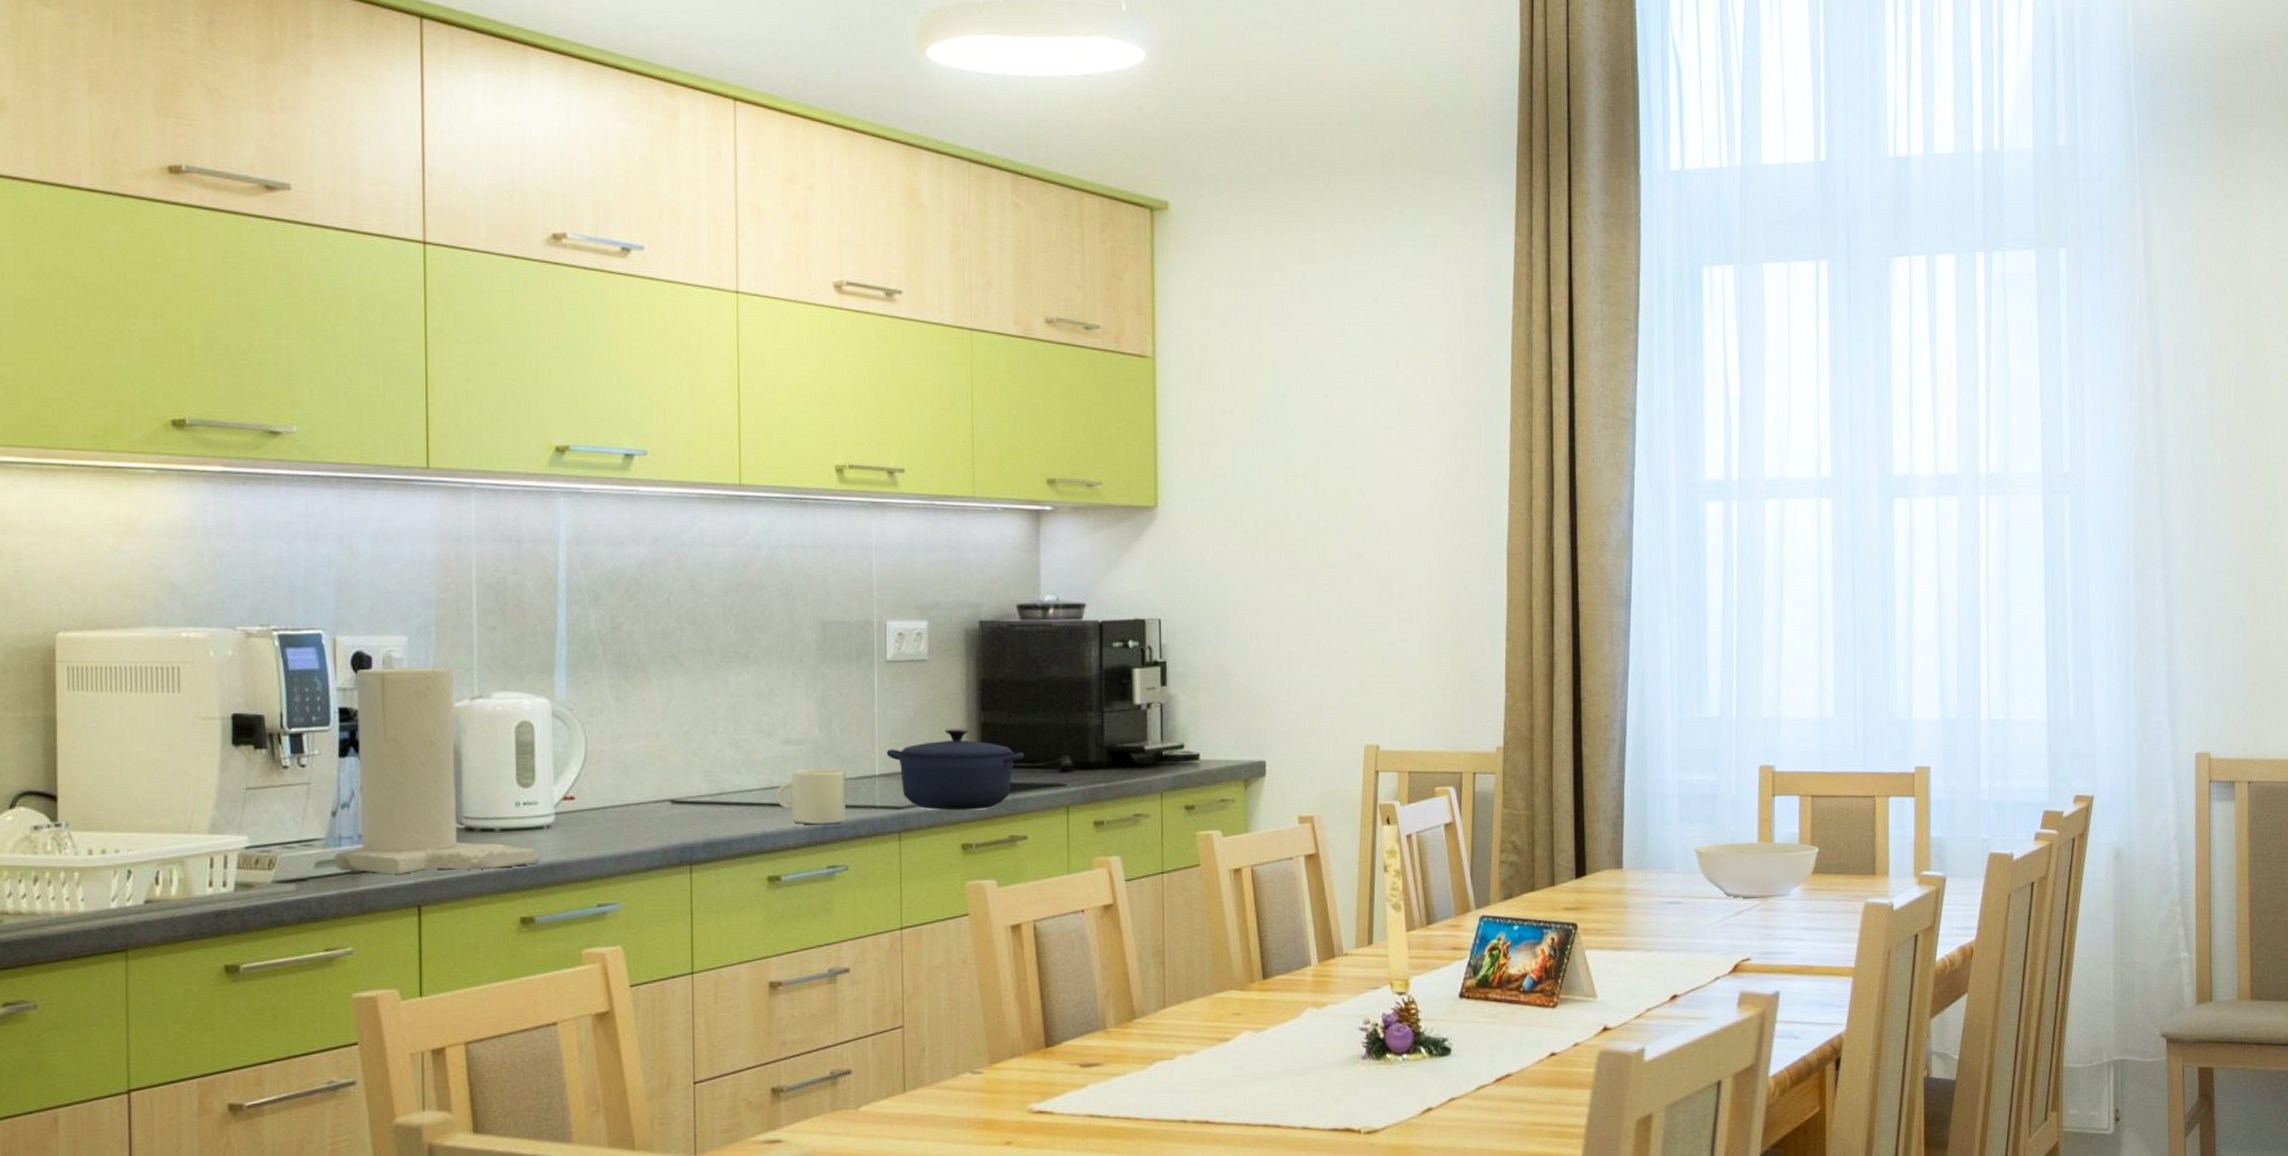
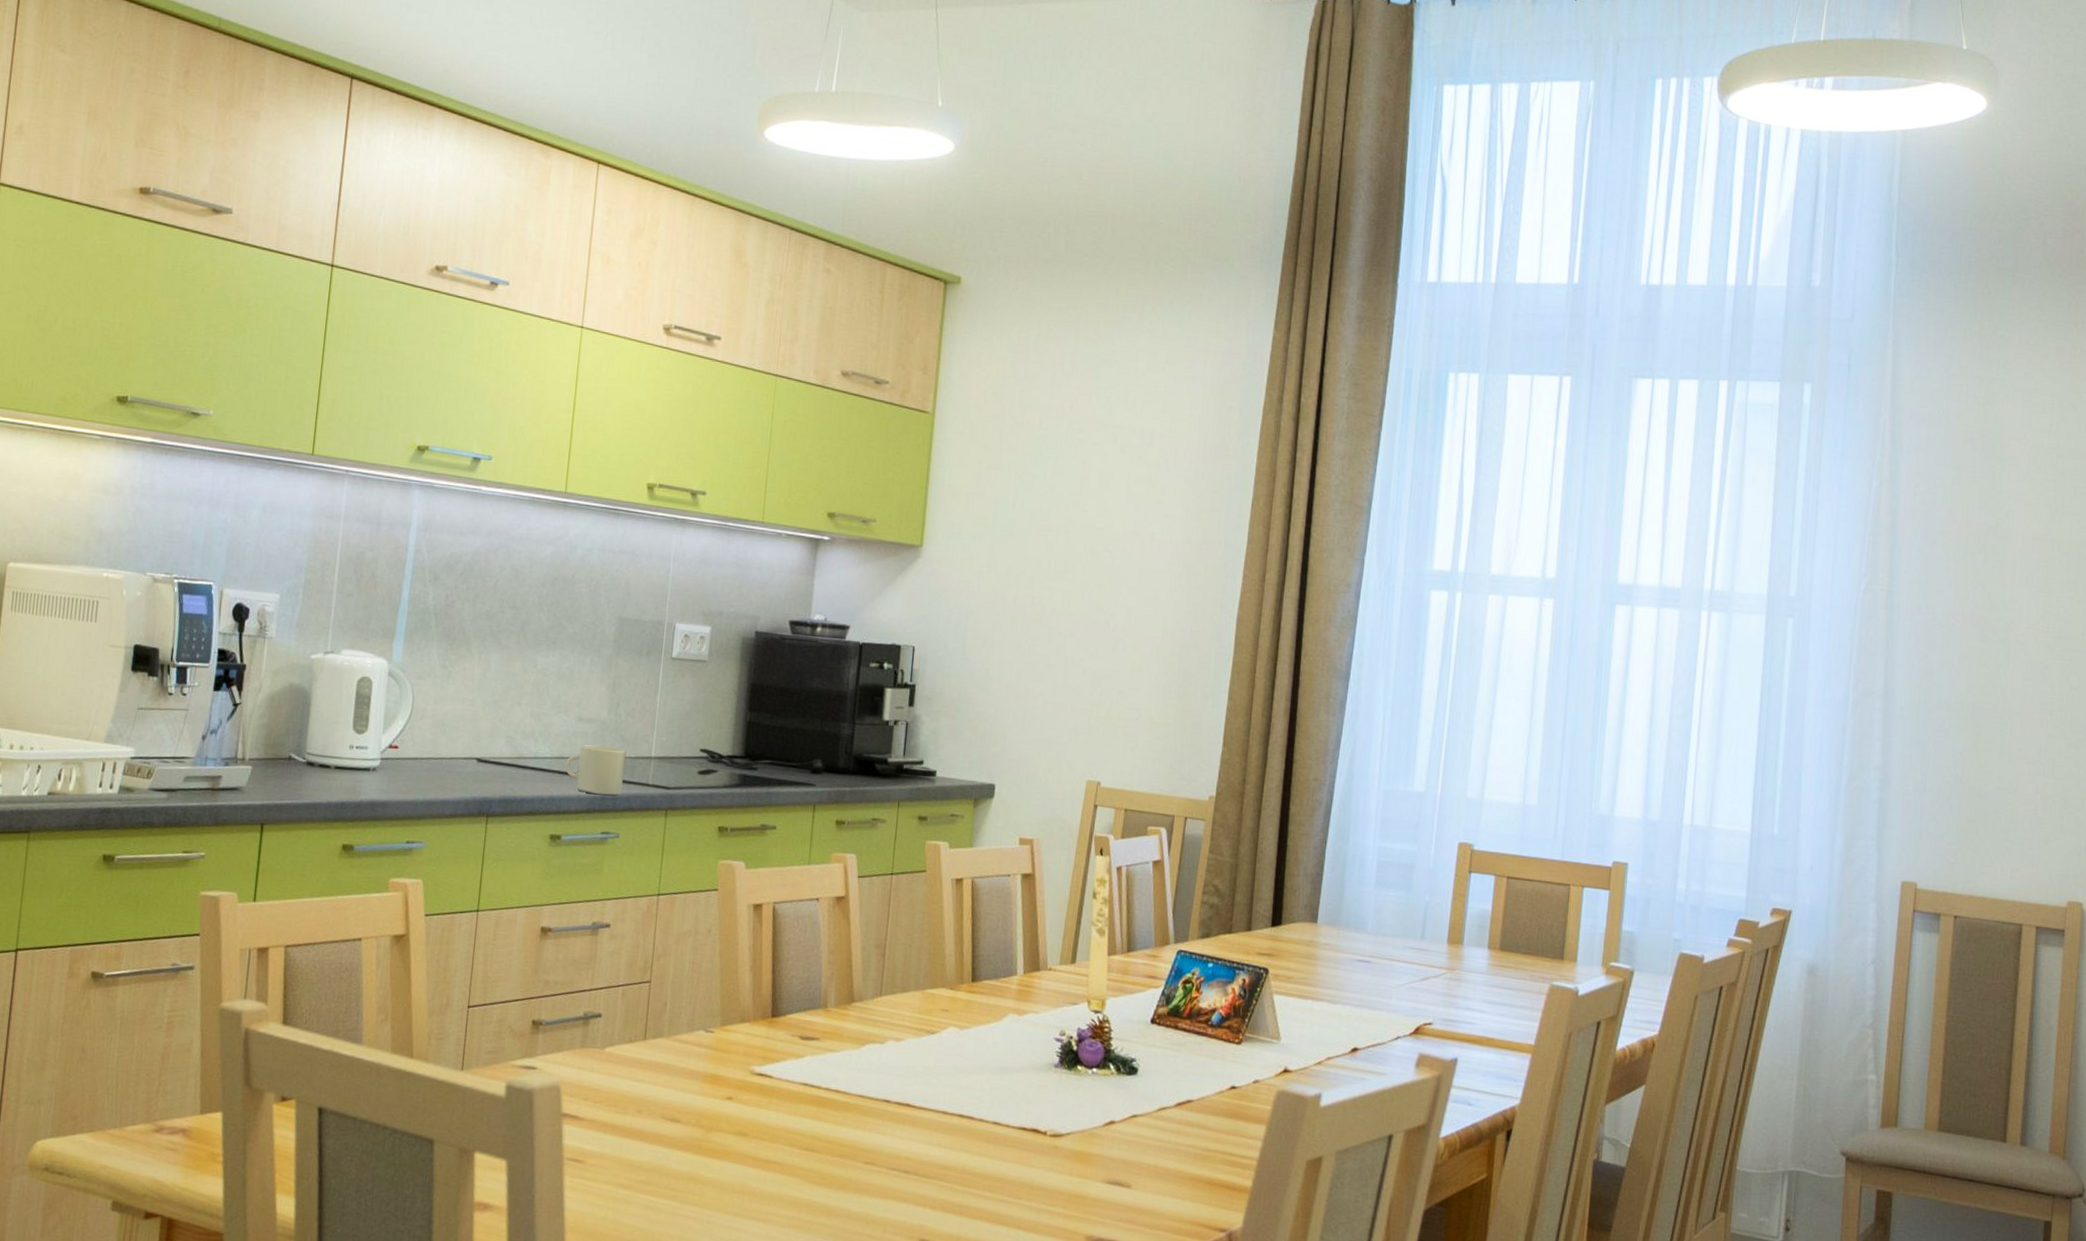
paper towel: present [334,667,540,875] -> none [199,618,365,800]
cooking pot: present [886,727,1024,811] -> none [662,723,781,798]
bowl: present [1695,841,1819,899] -> none [1388,910,1510,969]

